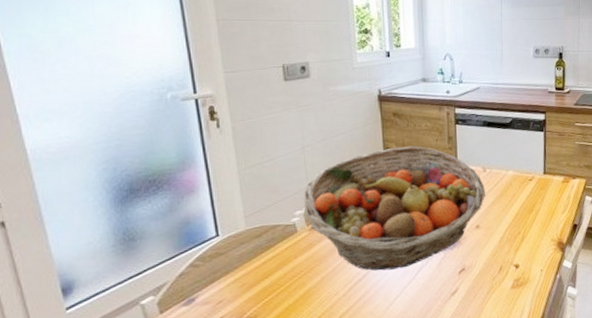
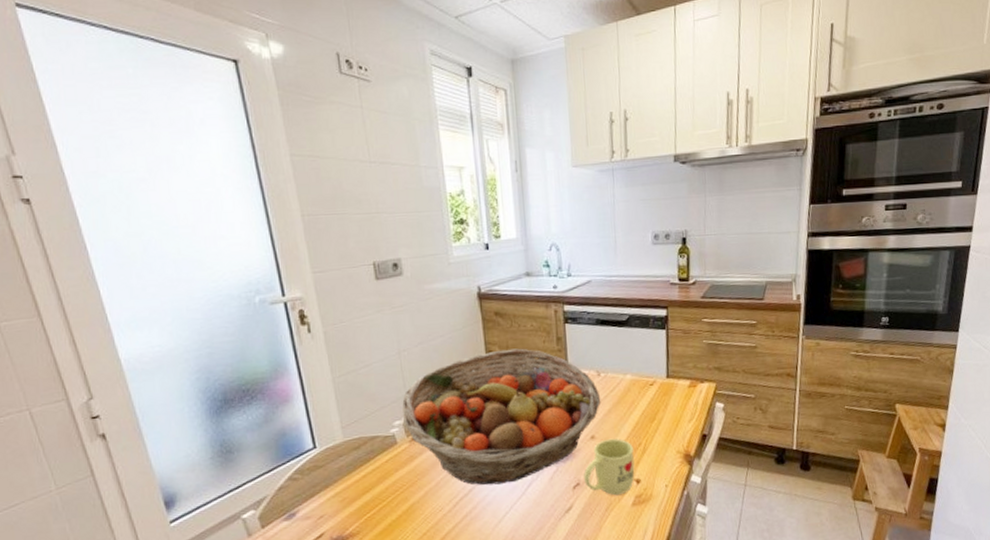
mug: none [469,227,514,280] -> present [584,438,635,496]

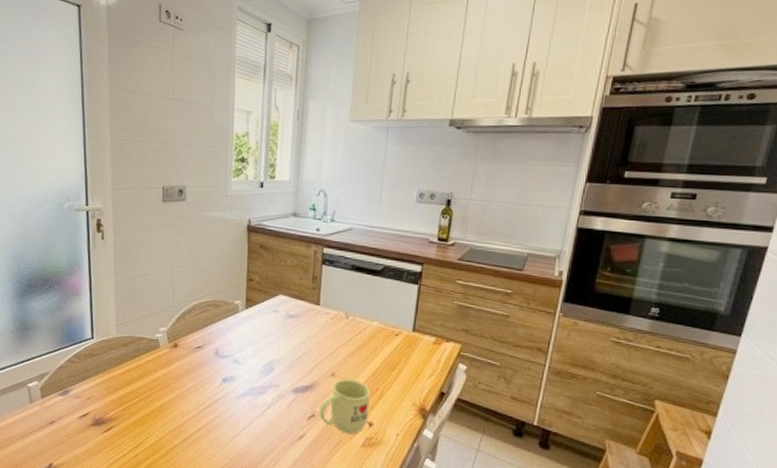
fruit basket: present [401,348,601,486] -> none [167,279,346,402]

